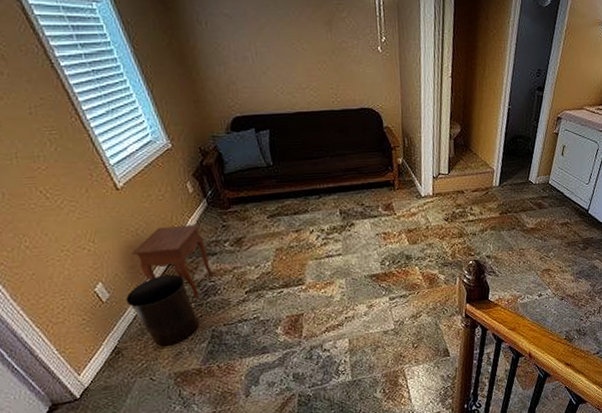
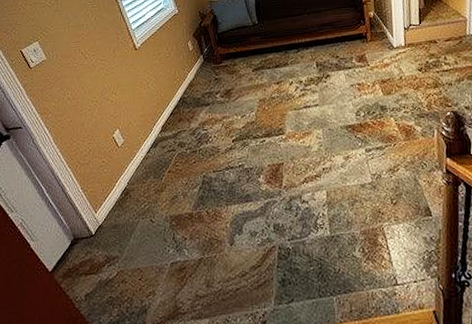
waste bin: present [125,274,199,347] -> none [136,122,192,190]
side table: present [131,224,213,299] -> none [143,78,206,146]

